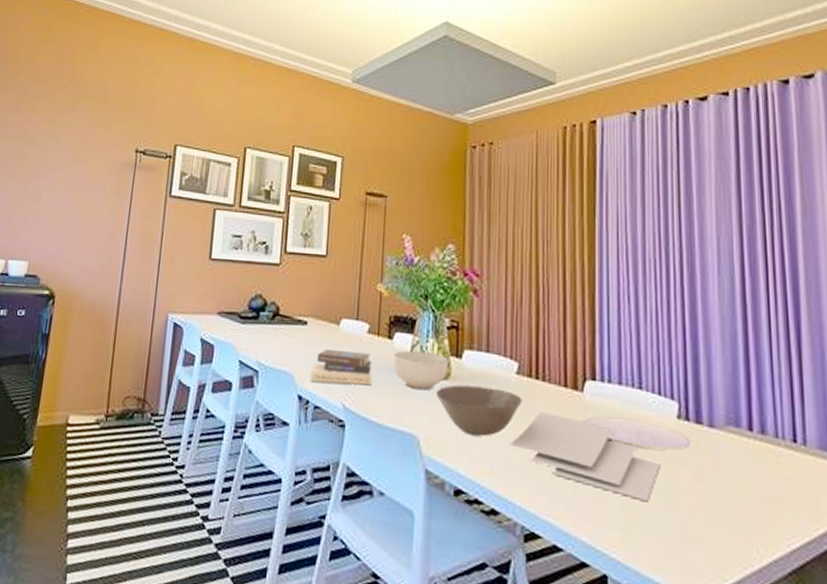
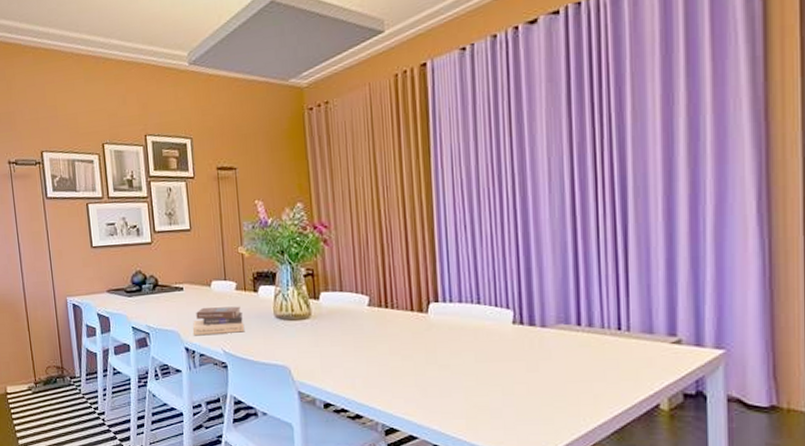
bowl: present [393,351,450,390] -> none [260,298,309,330]
bowl: present [435,385,523,437] -> none [300,320,376,360]
papers: present [510,412,661,503] -> none [367,334,499,394]
plate: present [582,416,692,451] -> none [428,329,527,352]

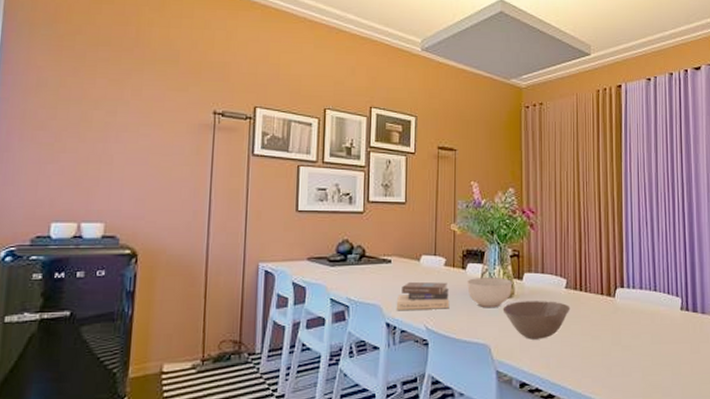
bowl: none [260,298,309,330] -> present [467,278,513,308]
bowl: none [300,320,376,360] -> present [502,301,571,340]

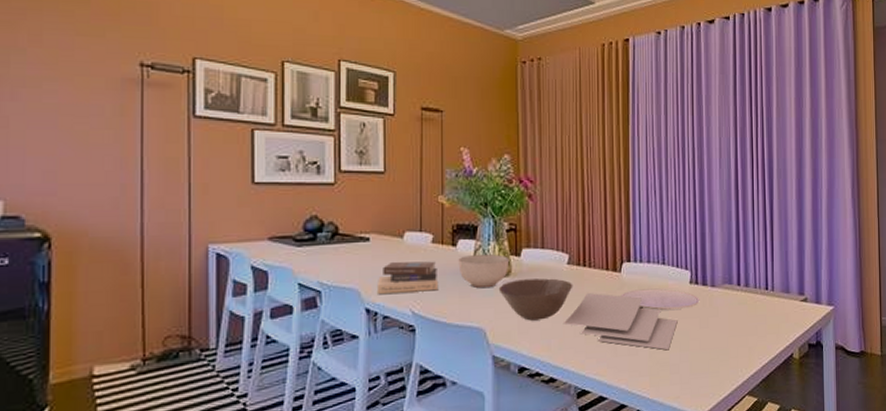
papers: none [562,316,669,373] -> present [564,293,678,351]
plate: none [615,313,691,334] -> present [621,288,700,310]

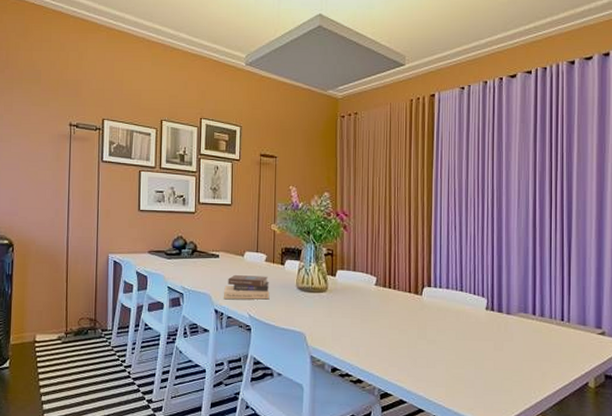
bowl: present [458,254,510,289] -> none [285,273,327,301]
bowl: present [498,278,573,321] -> none [317,295,380,330]
papers: present [564,293,678,351] -> none [371,311,473,367]
plate: present [621,288,700,310] -> none [421,311,495,332]

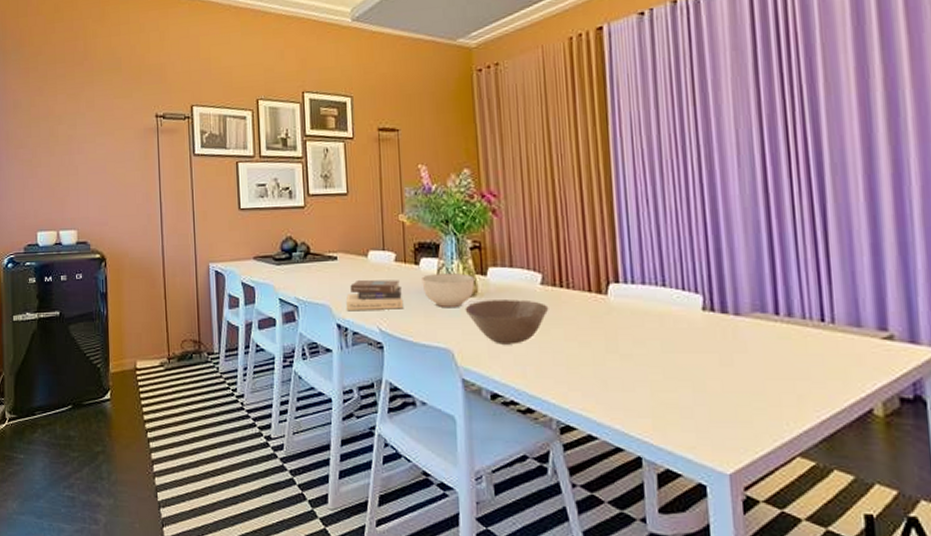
bowl: none [285,273,327,301] -> present [422,273,475,308]
bowl: none [317,295,380,330] -> present [465,299,549,345]

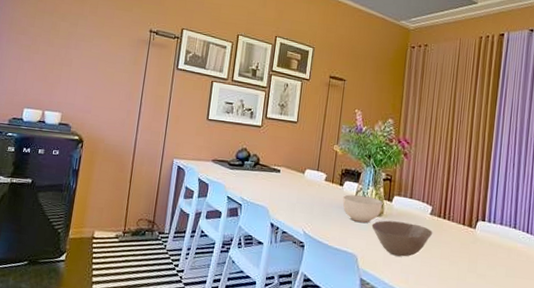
books: present [345,279,404,312] -> none [280,190,326,219]

